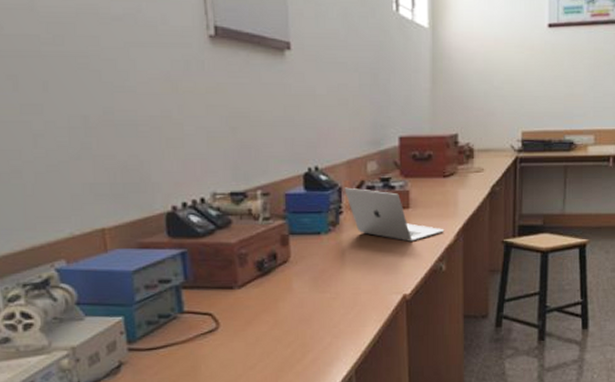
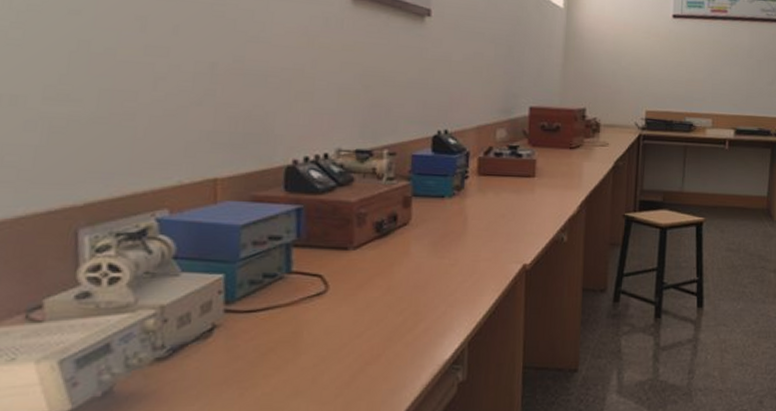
laptop: present [344,187,445,242] -> none [472,152,568,211]

